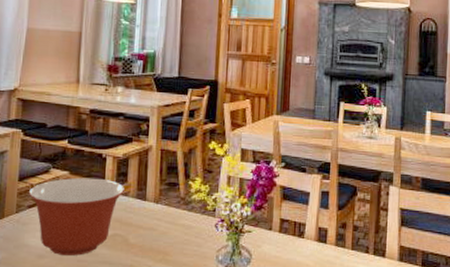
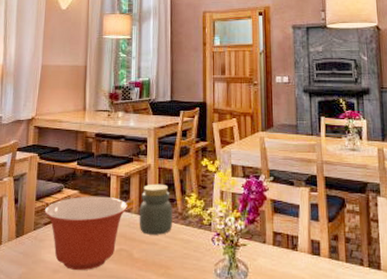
jar: none [136,166,175,220] -> present [139,183,173,235]

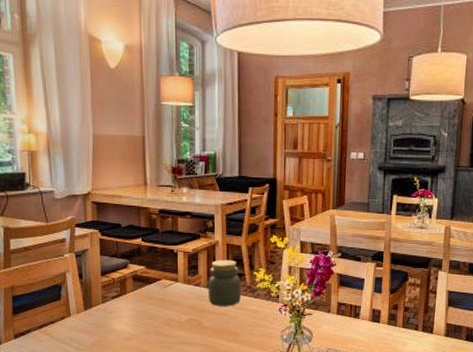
mixing bowl: present [44,196,127,270] -> none [110,271,196,338]

